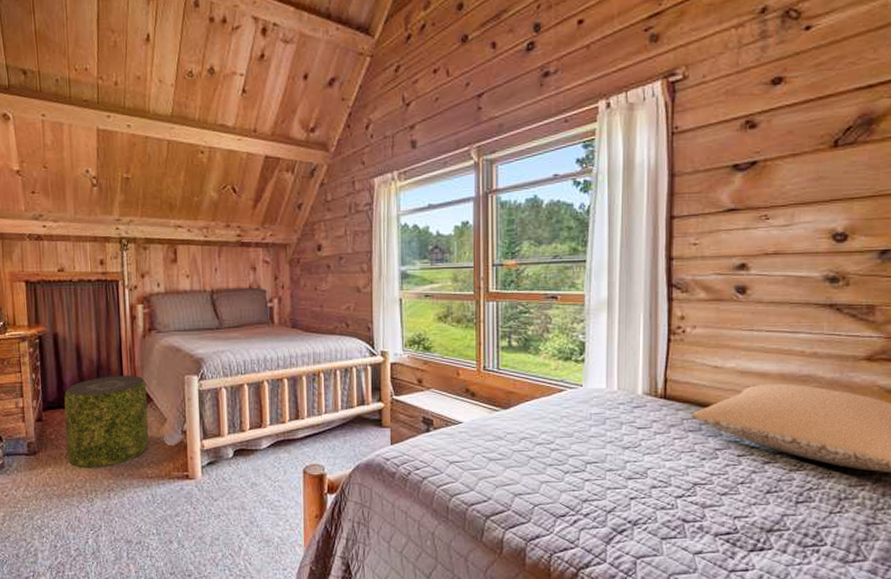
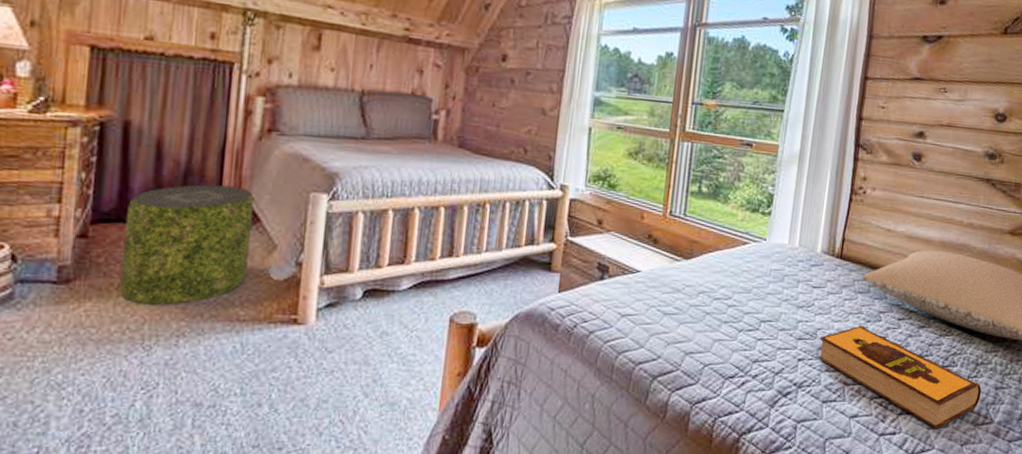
hardback book: none [651,463,849,567] -> present [818,325,982,429]

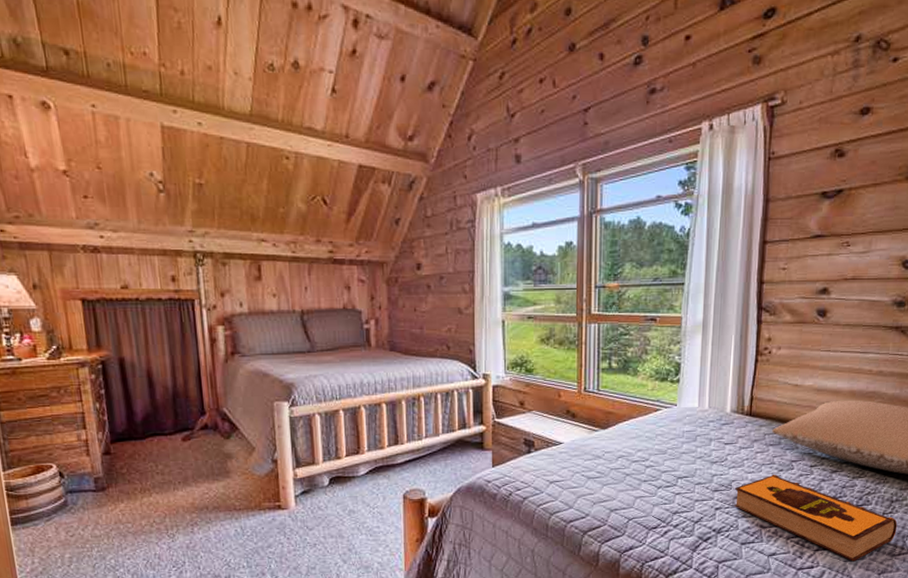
pouf: present [119,184,254,305] -> none [135,403,236,502]

